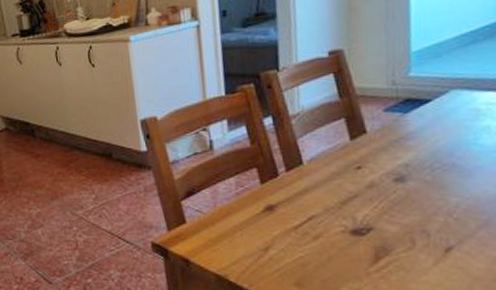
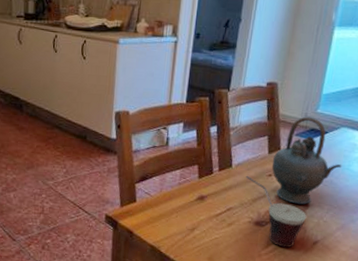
cup: none [325,172,426,261] -> present [245,175,306,248]
teapot: none [357,83,465,201] -> present [271,116,342,205]

